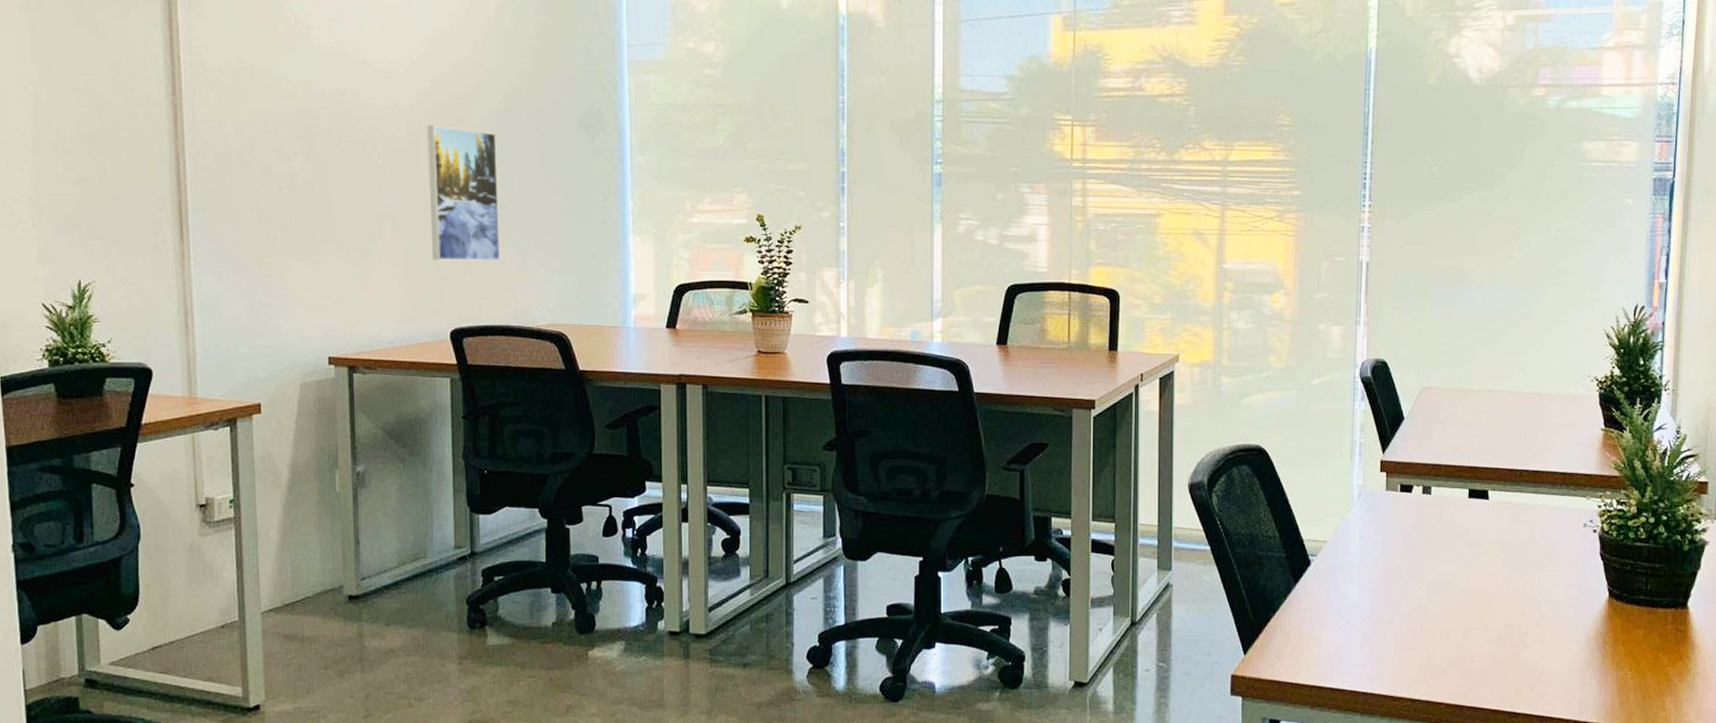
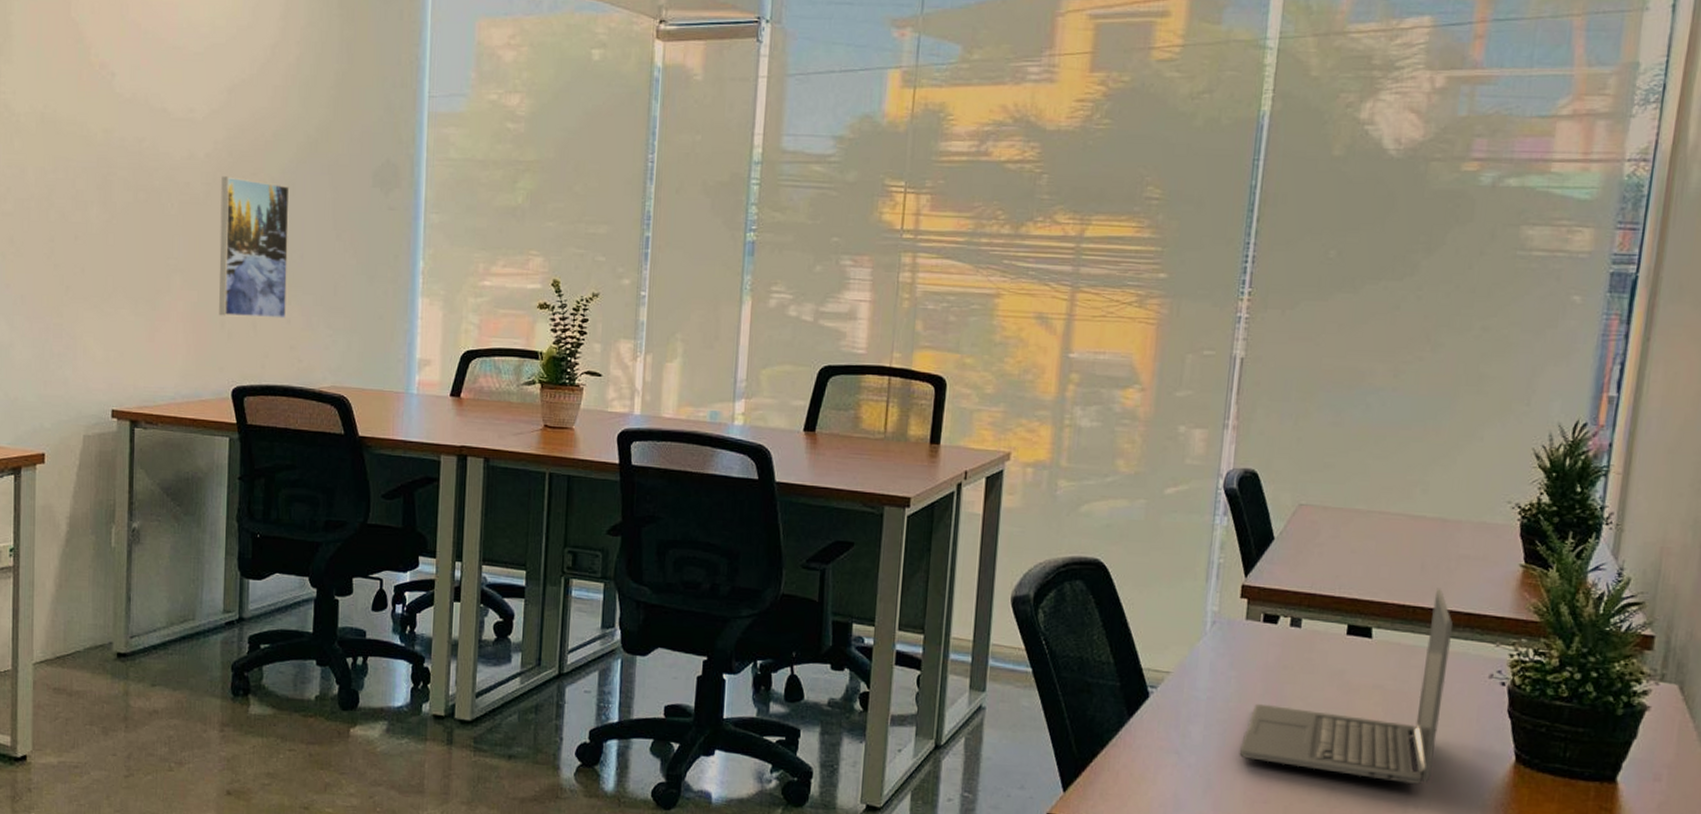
laptop: none [1388,453,1552,622] -> present [1239,588,1453,784]

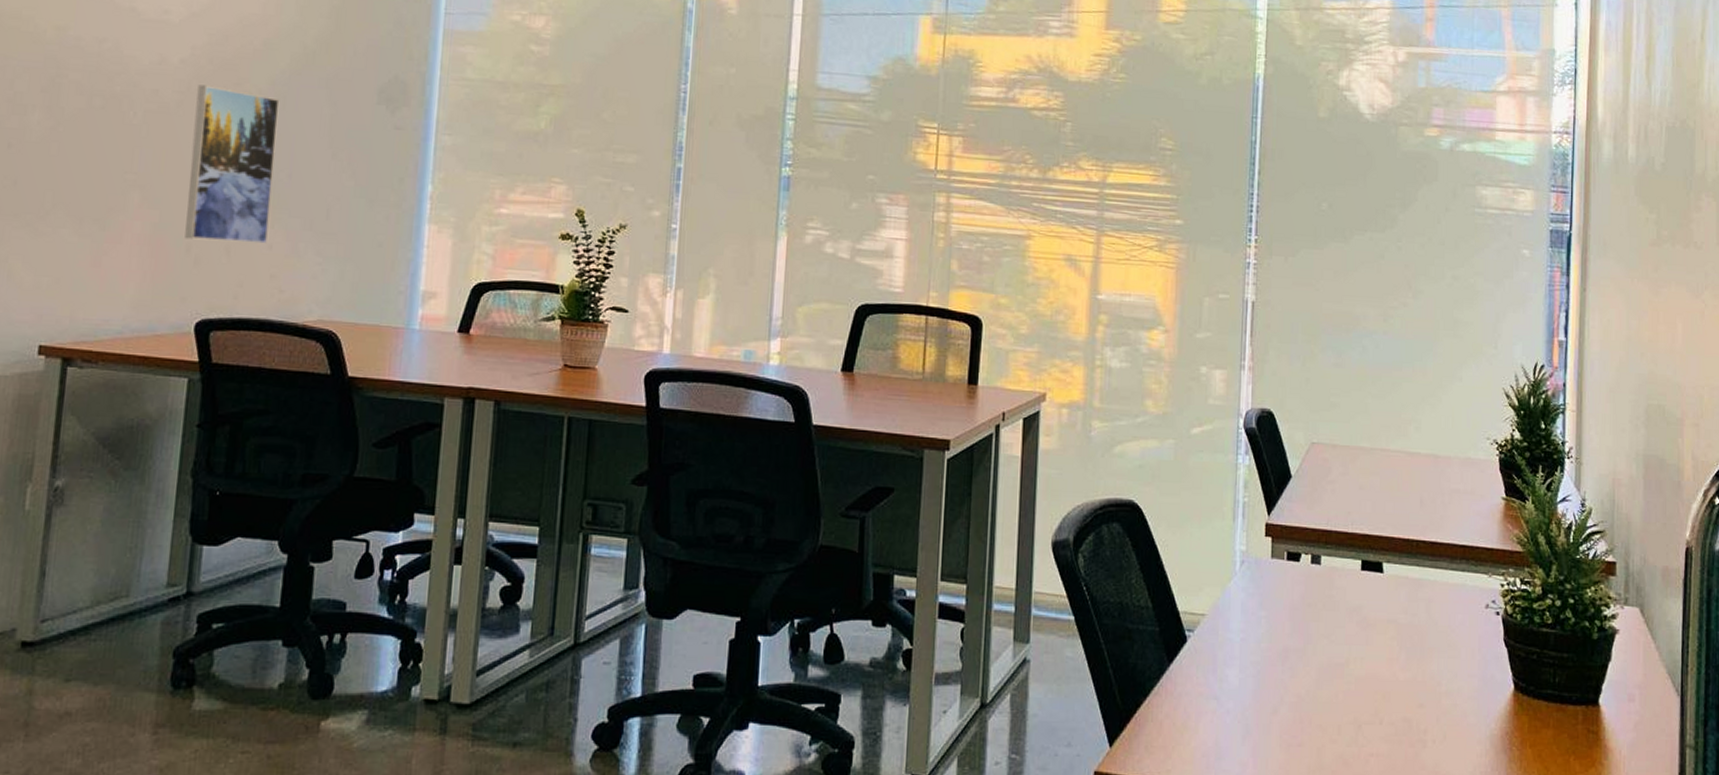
laptop: present [1239,588,1453,784] -> none [1273,521,1451,717]

